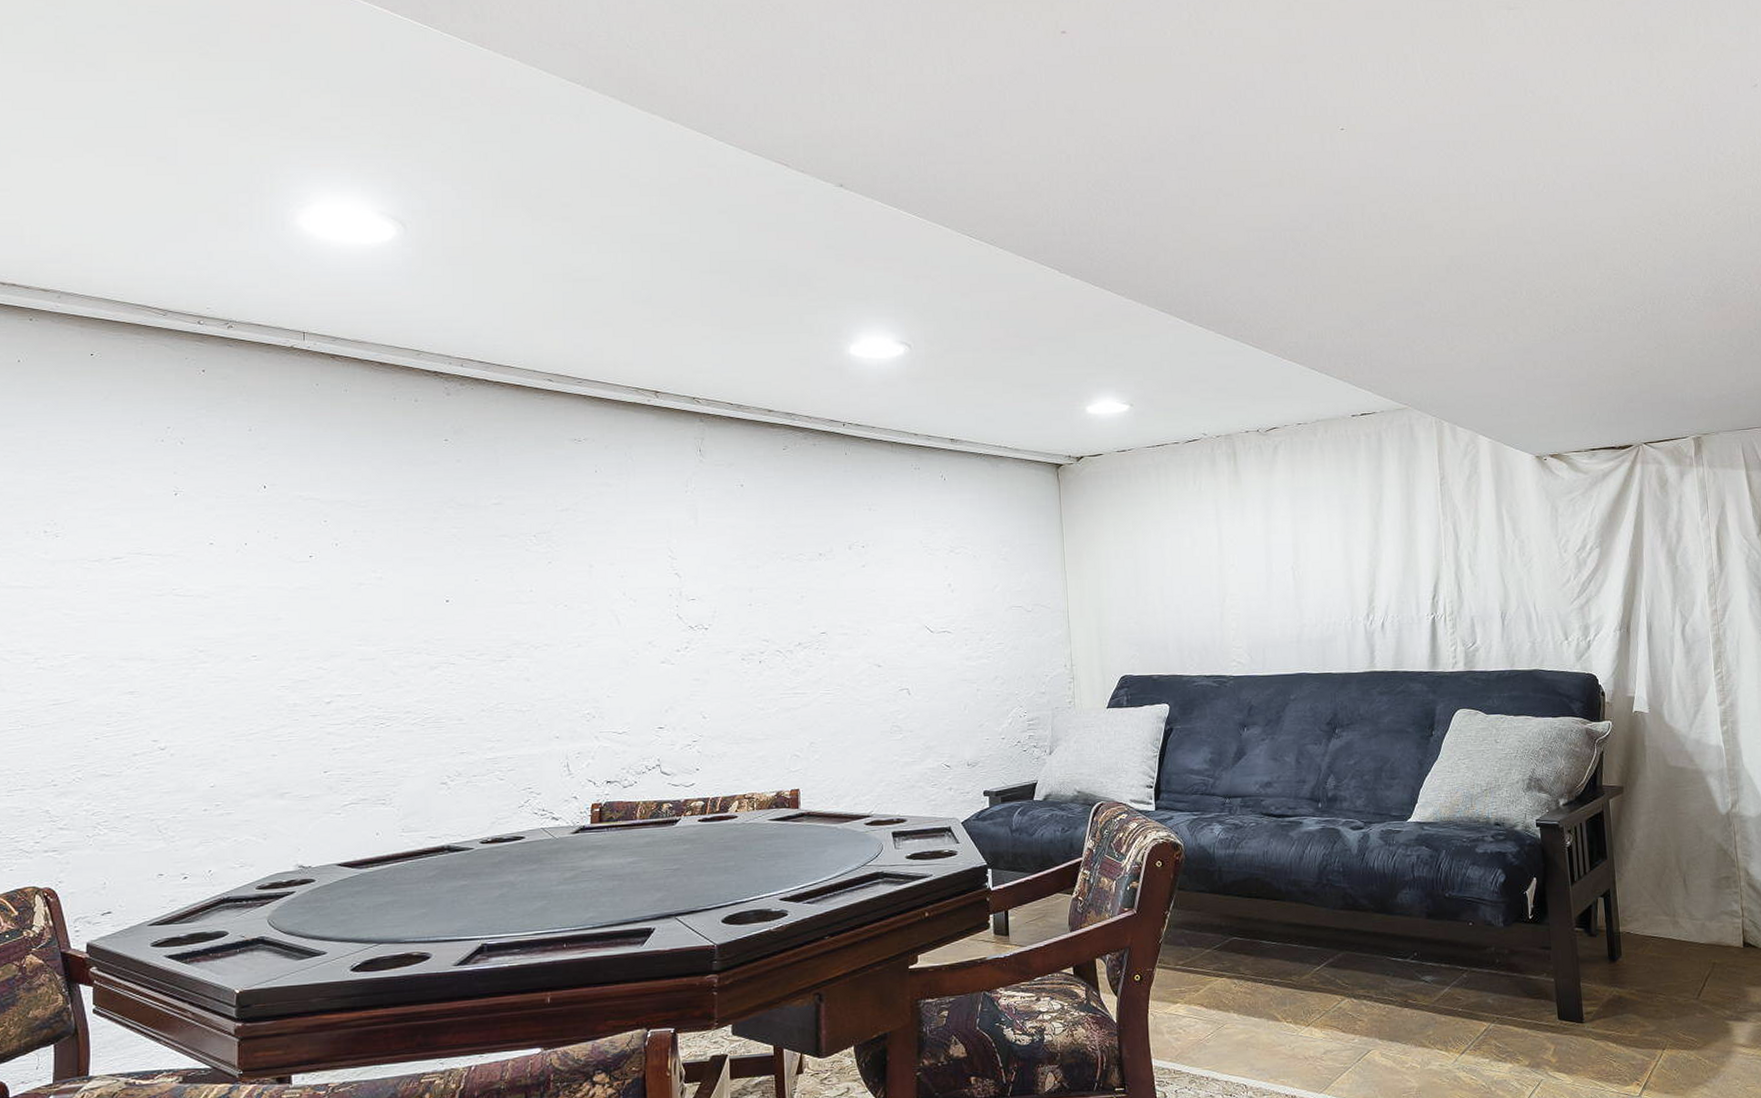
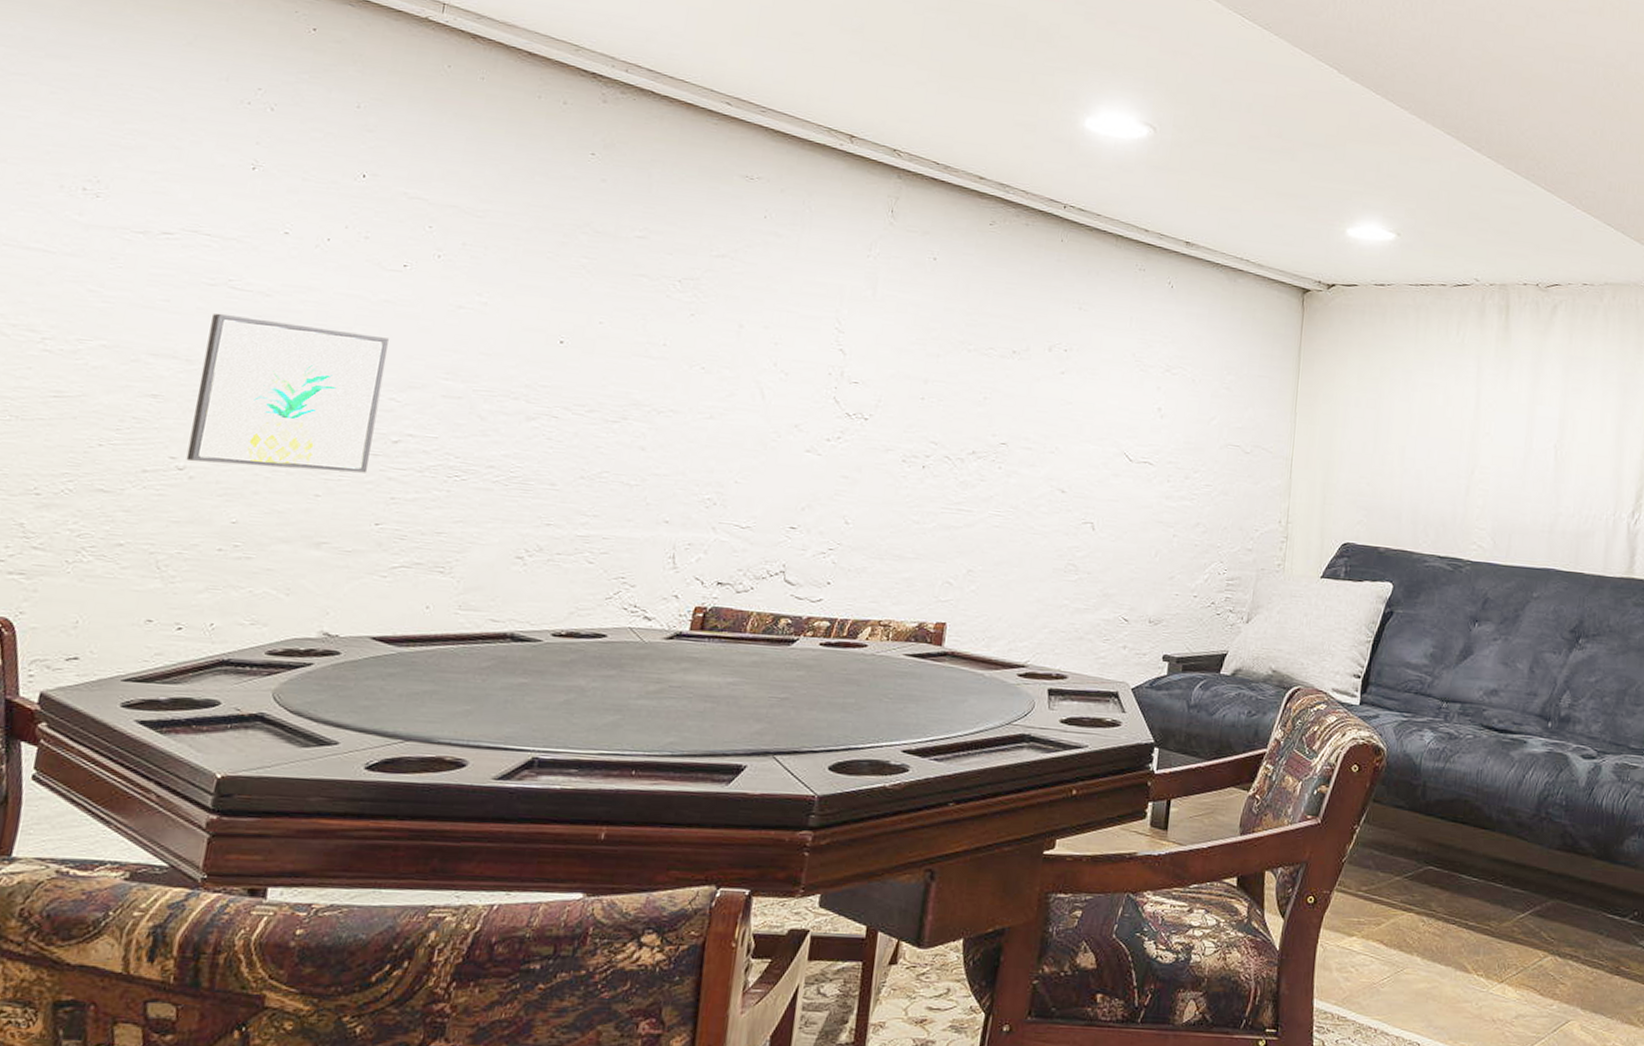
wall art: none [165,617,310,741] -> present [186,313,389,473]

